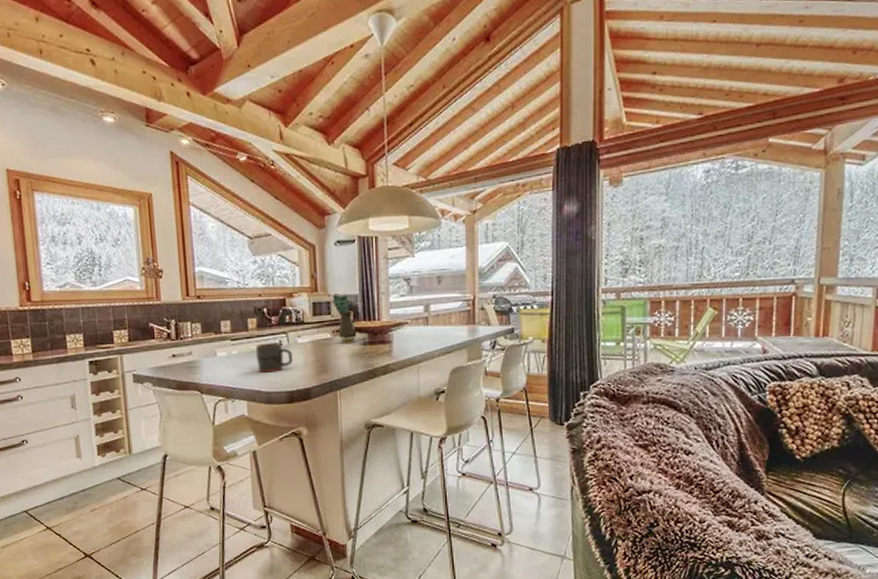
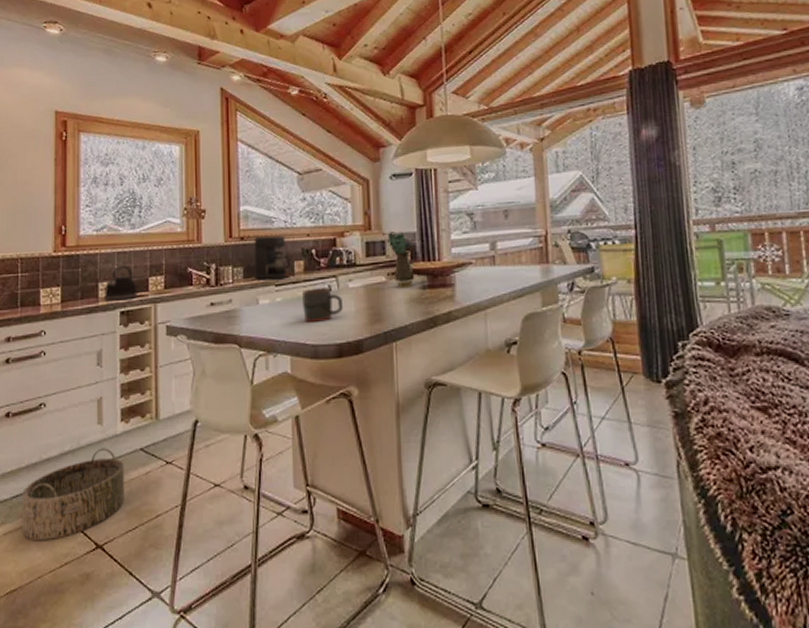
basket: none [14,477,106,552] -> present [21,448,124,541]
kettle: none [72,319,104,352] -> present [103,264,137,301]
coffee maker: none [209,295,246,335] -> present [254,235,292,280]

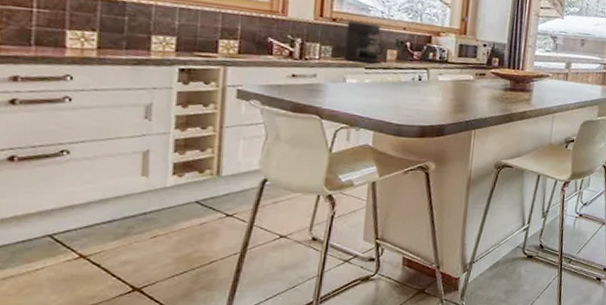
basket: present [21,448,124,541] -> none [28,198,174,285]
kettle: present [103,264,137,301] -> none [157,21,203,59]
mug: present [302,288,343,322] -> none [390,76,431,106]
vase: present [387,230,415,289] -> none [480,38,500,89]

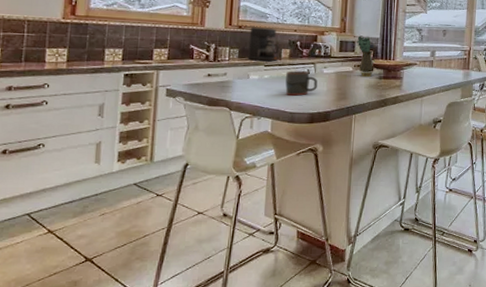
mug: none [390,76,431,106] -> present [285,71,318,96]
vase: none [480,38,500,89] -> present [357,34,374,78]

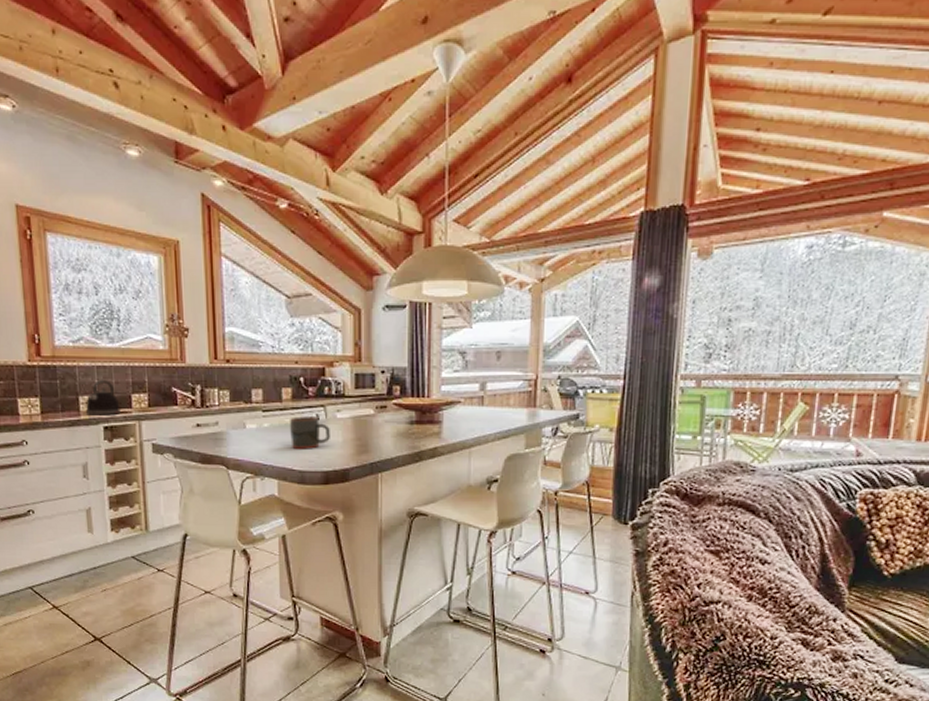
kettle: none [109,36,142,66] -> present [85,379,121,416]
coffee maker: present [248,27,280,62] -> none [240,360,279,406]
vase: present [357,34,374,78] -> none [377,363,403,423]

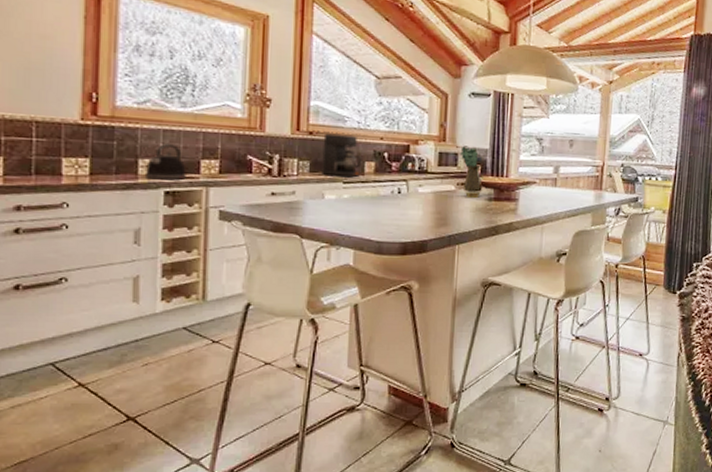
coffee maker: none [240,360,279,406] -> present [322,133,362,178]
mug: present [290,416,330,449] -> none [370,189,411,221]
vase: none [377,363,403,423] -> present [460,144,483,199]

